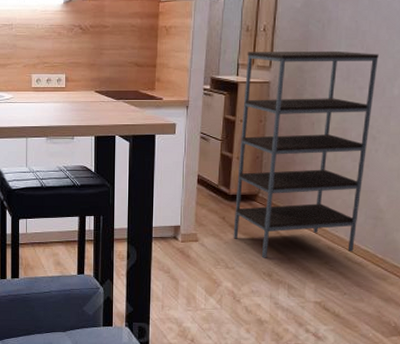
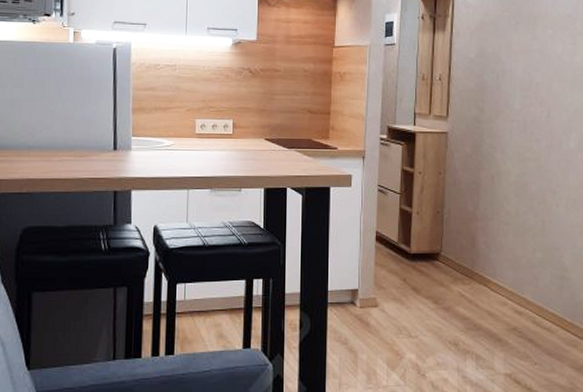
shelving unit: present [233,50,379,258] -> none [415,101,553,325]

